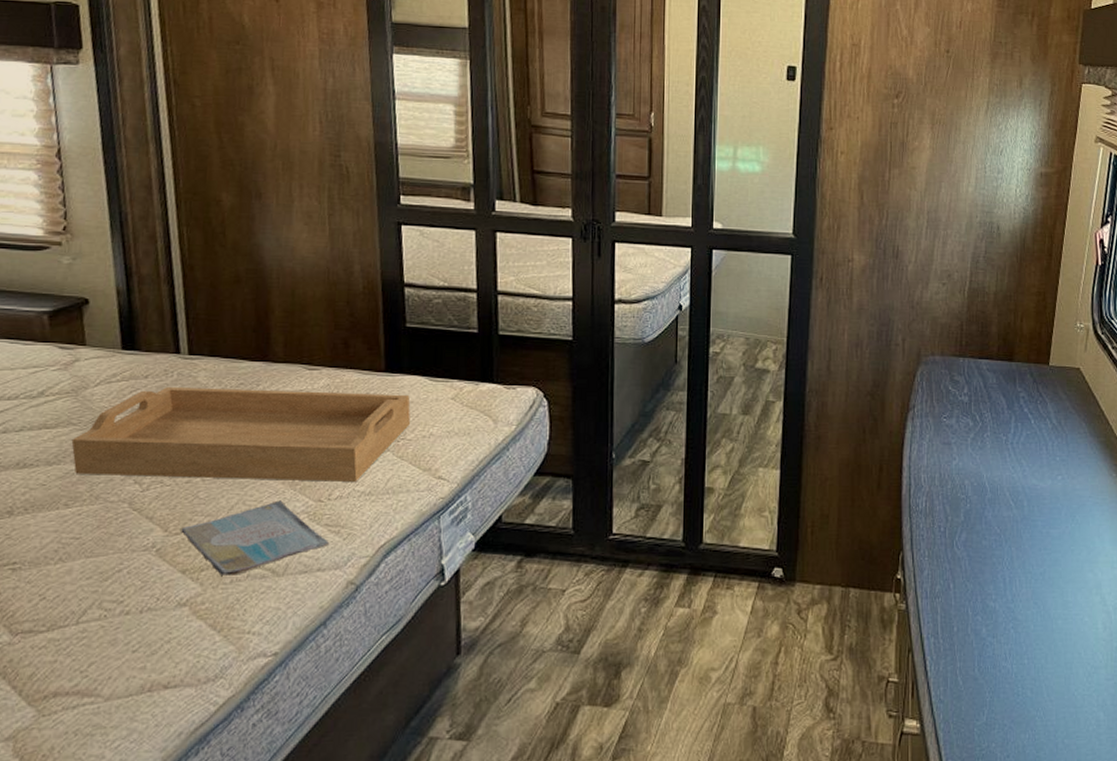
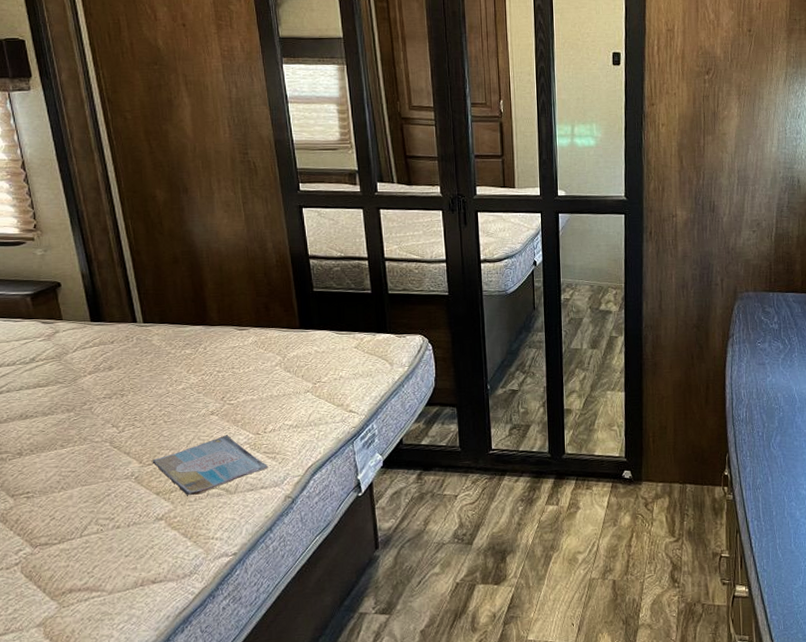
serving tray: present [71,387,411,482] -> none [60,346,323,422]

